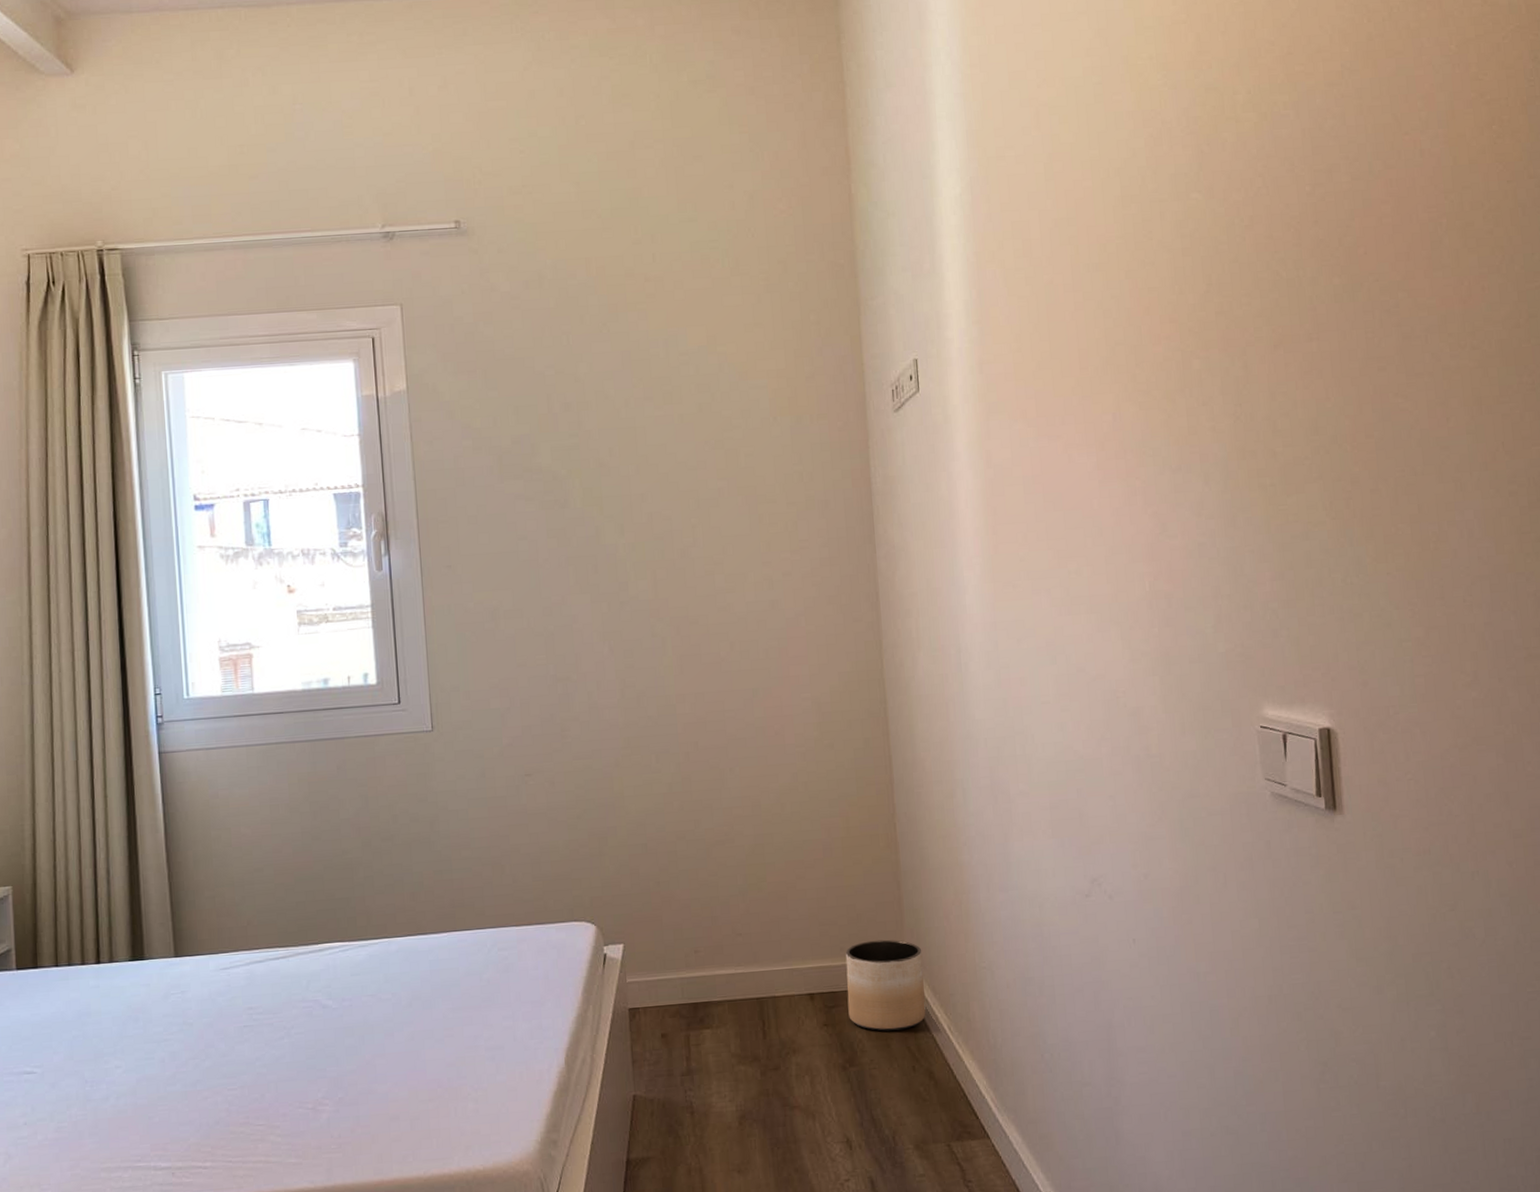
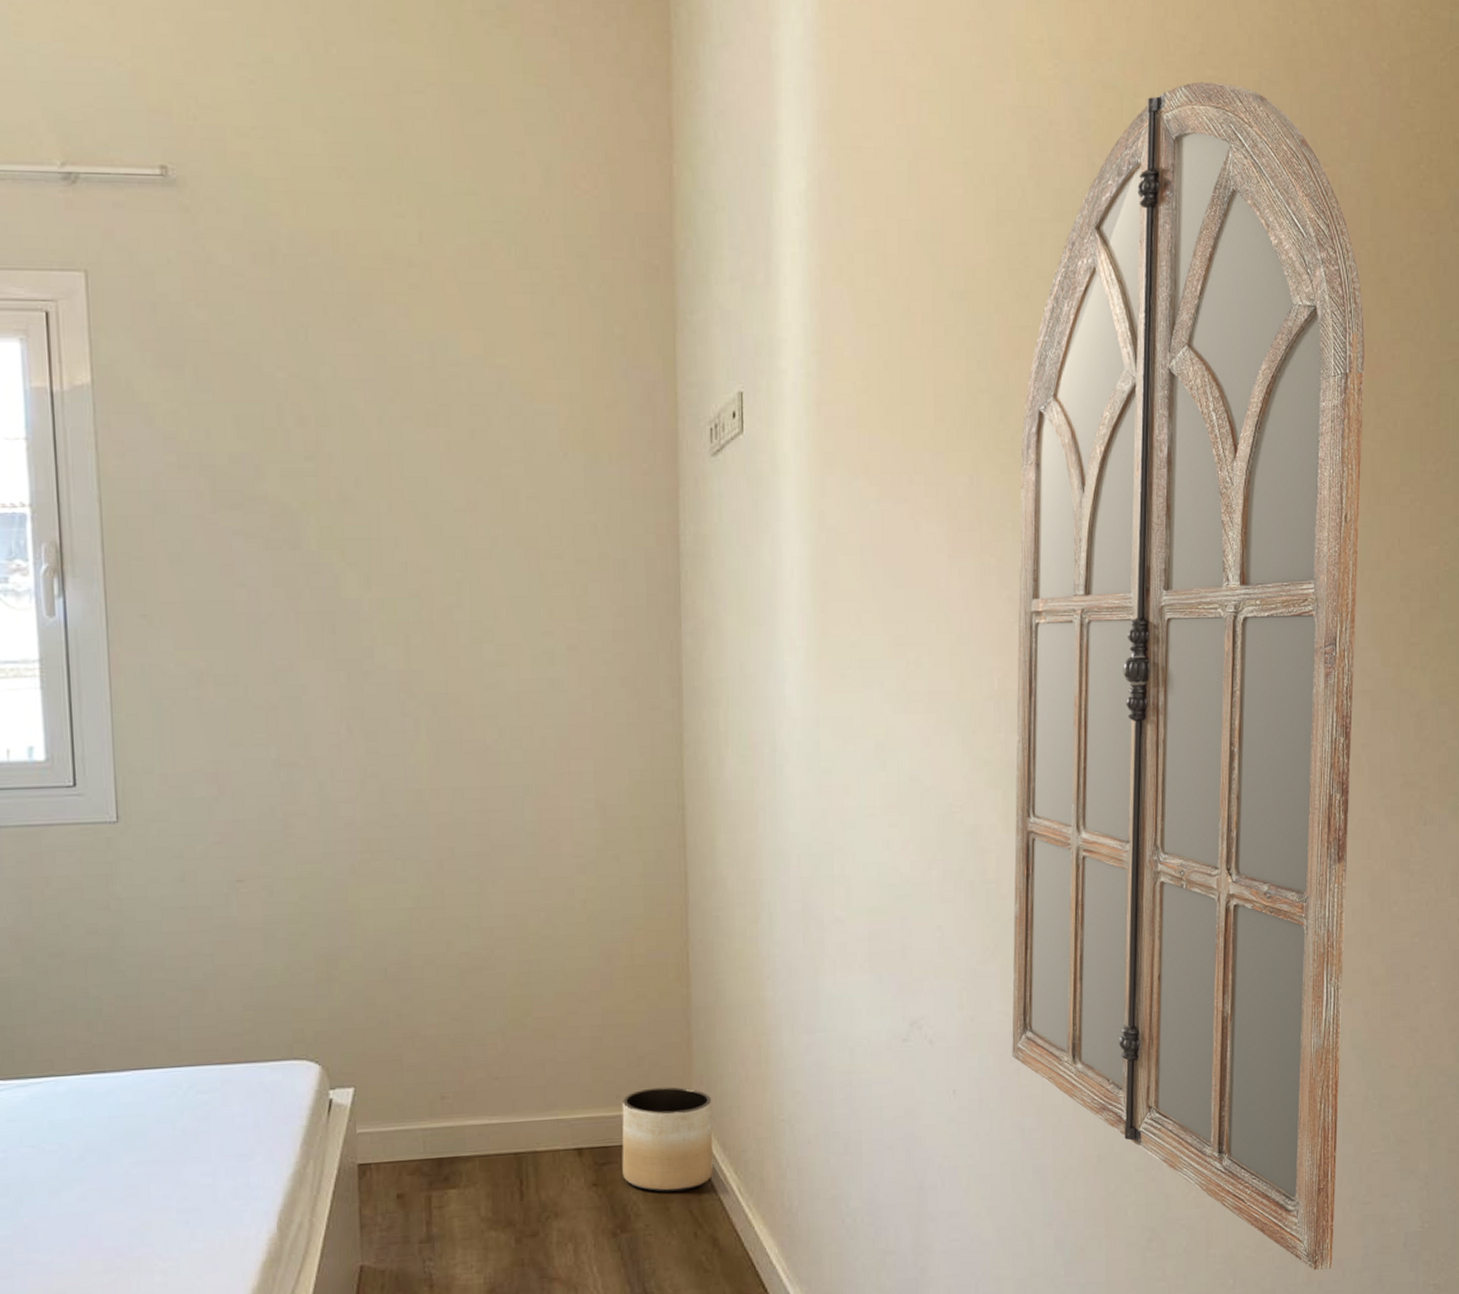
home mirror: none [1155,75,1499,1101] -> present [1012,82,1364,1270]

